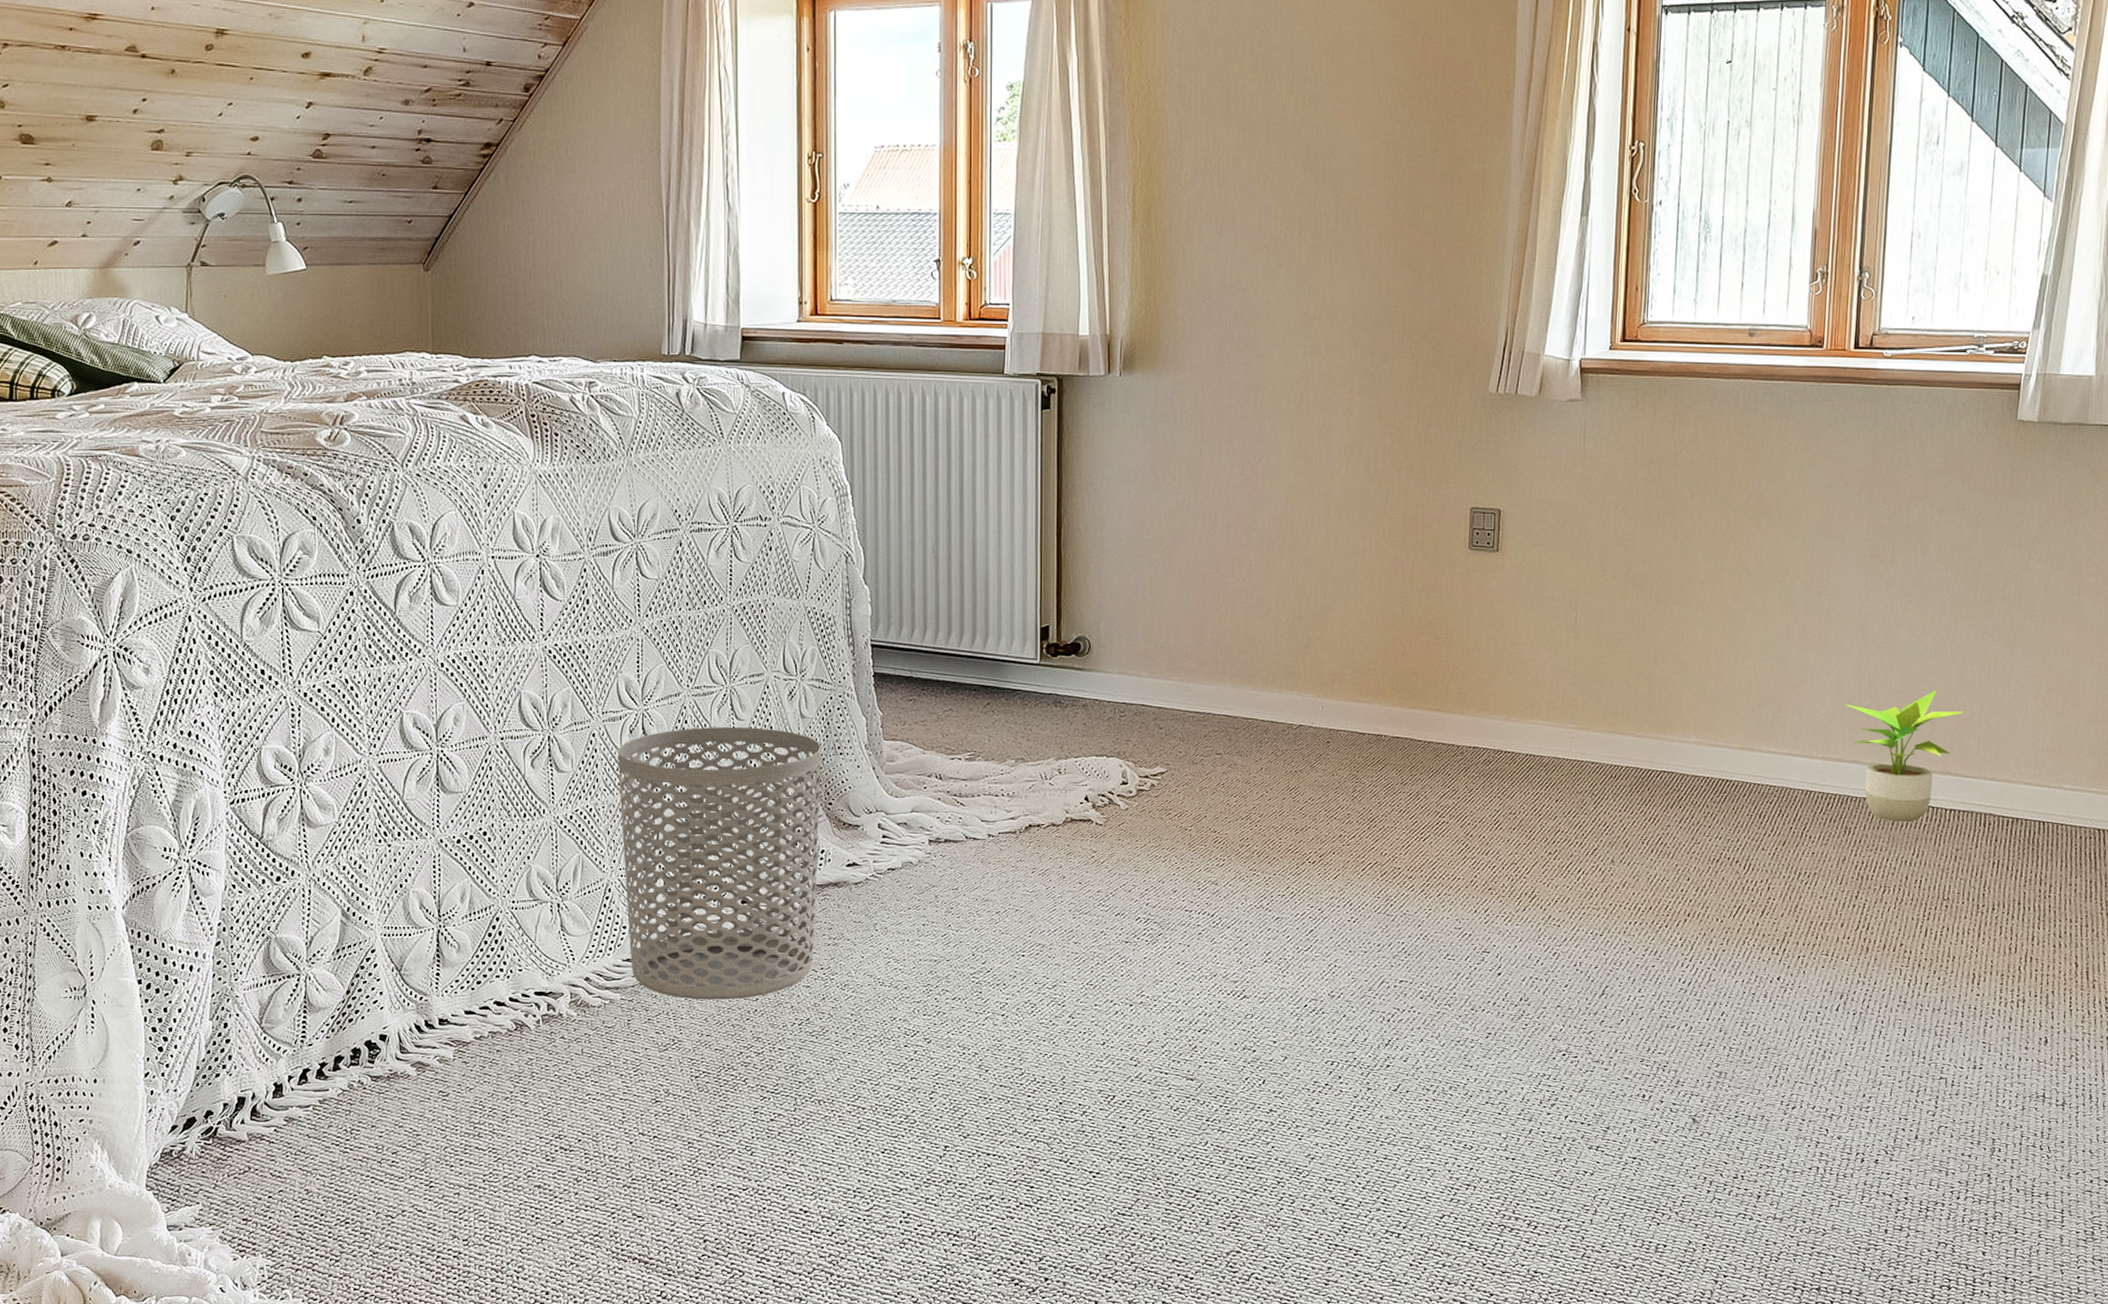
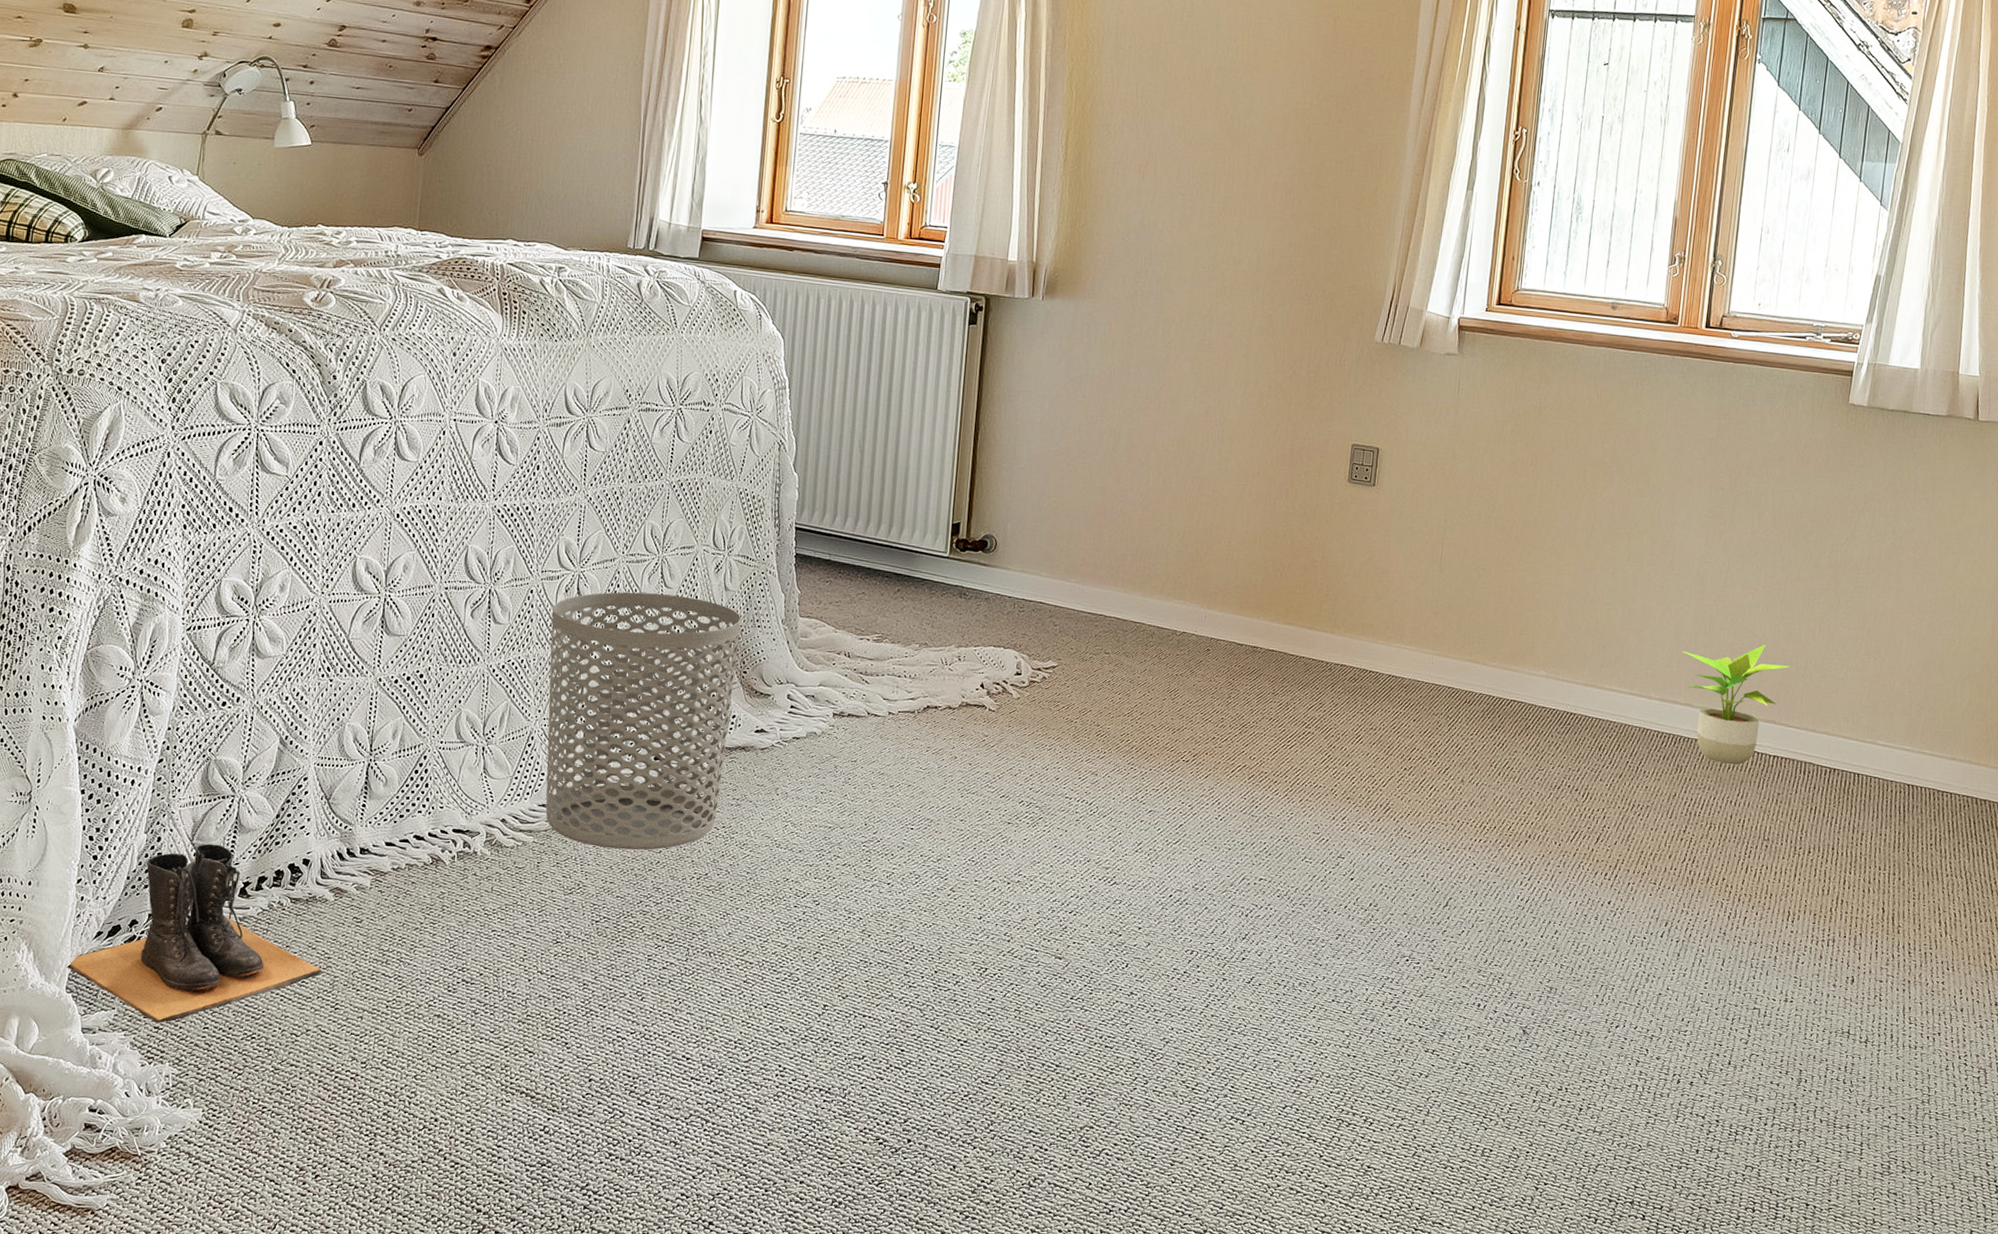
boots: none [144,1026,412,1214] -> present [67,843,322,1023]

